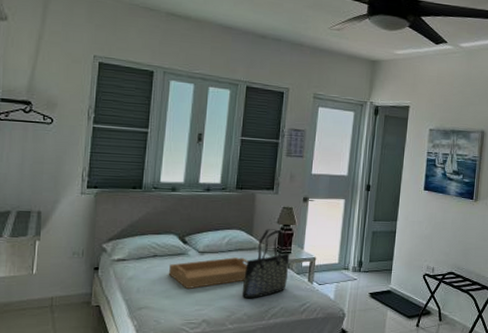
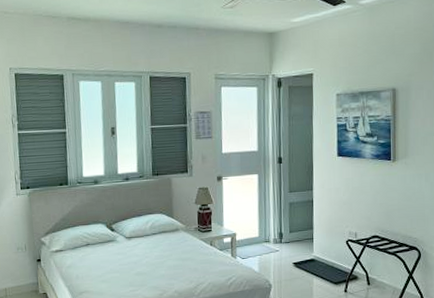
serving tray: present [169,257,249,290] -> none [102,239,173,273]
tote bag: present [242,229,290,299] -> none [170,209,212,277]

